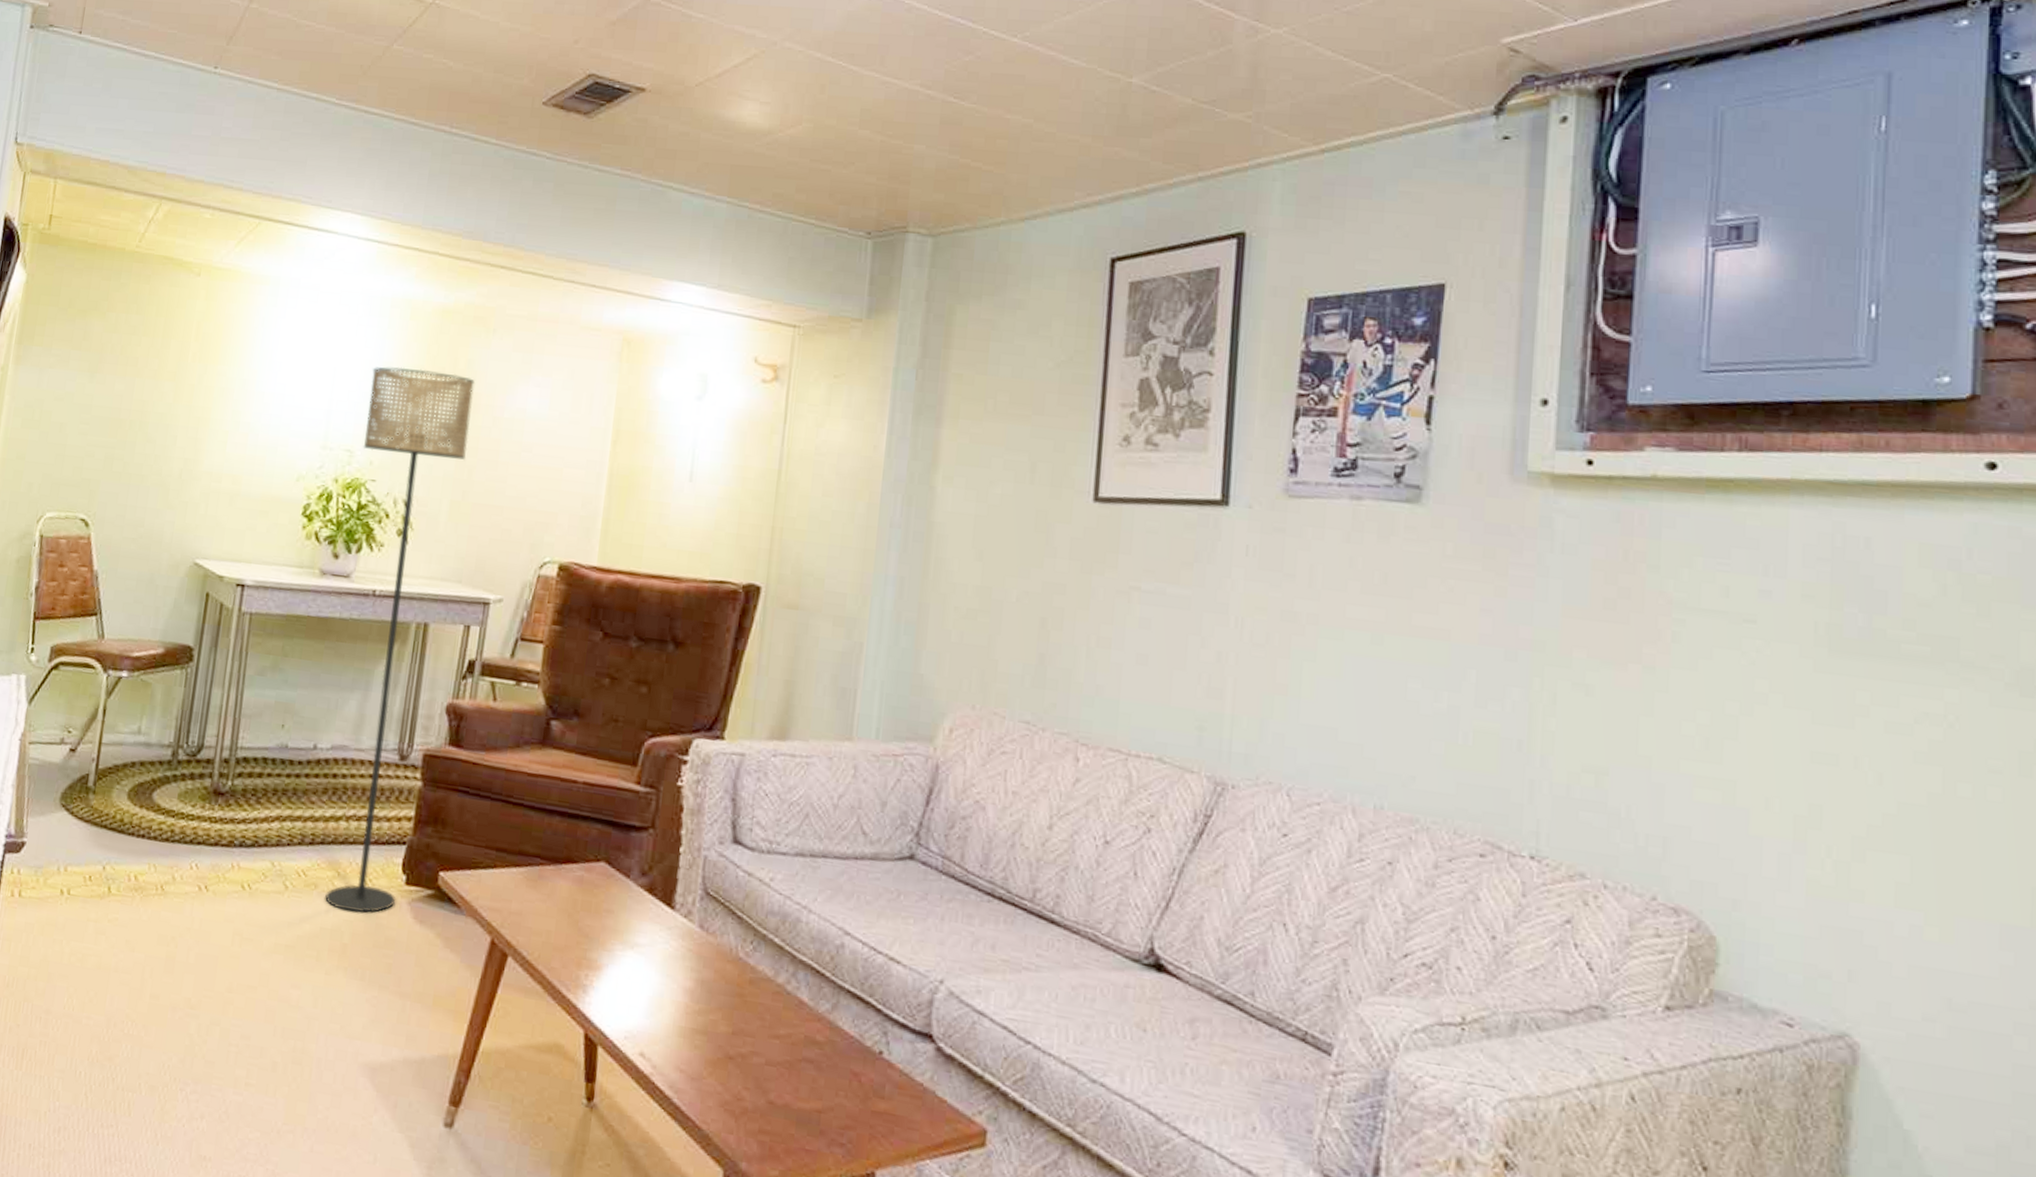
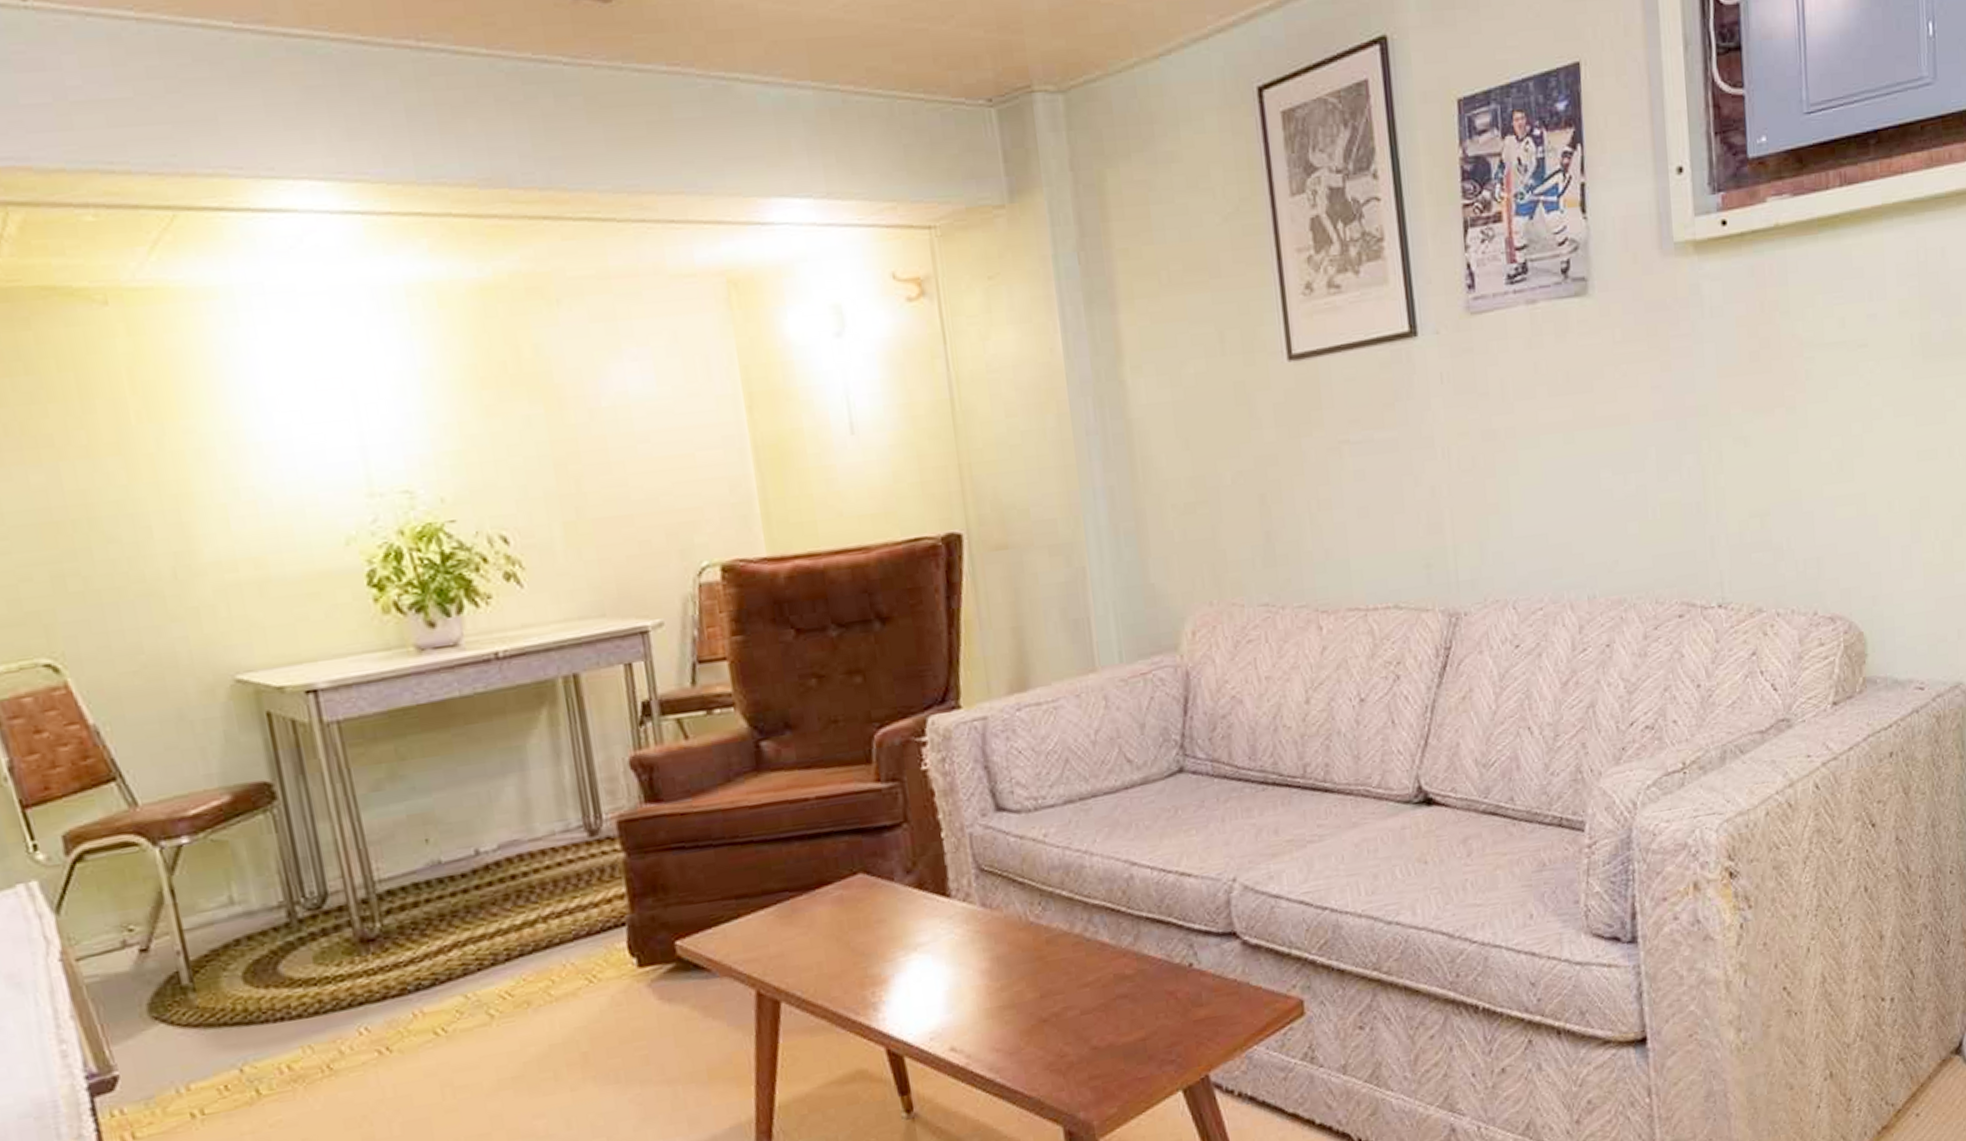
floor lamp: present [325,366,475,913] -> none [407,365,633,1019]

